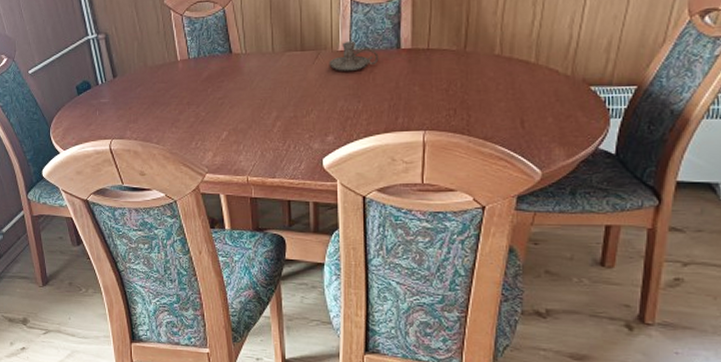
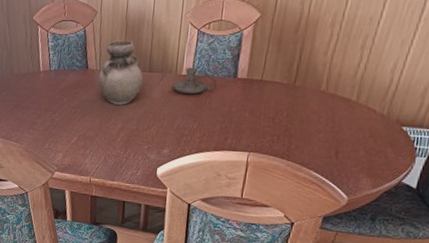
vase: none [244,18,295,91] -> present [97,41,143,105]

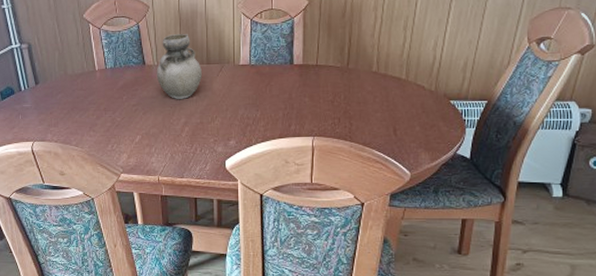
candle holder: present [172,68,217,95] -> none [231,57,275,84]

